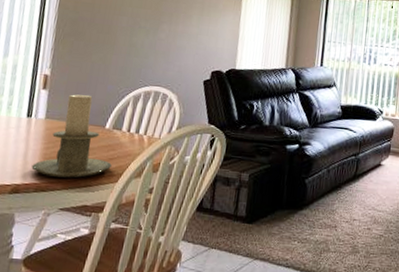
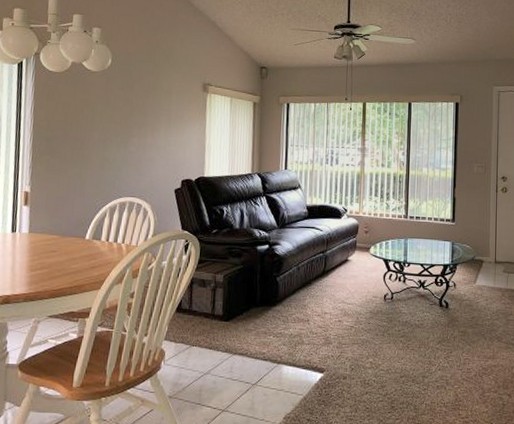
candle holder: present [31,94,112,179] -> none [19,209,94,287]

